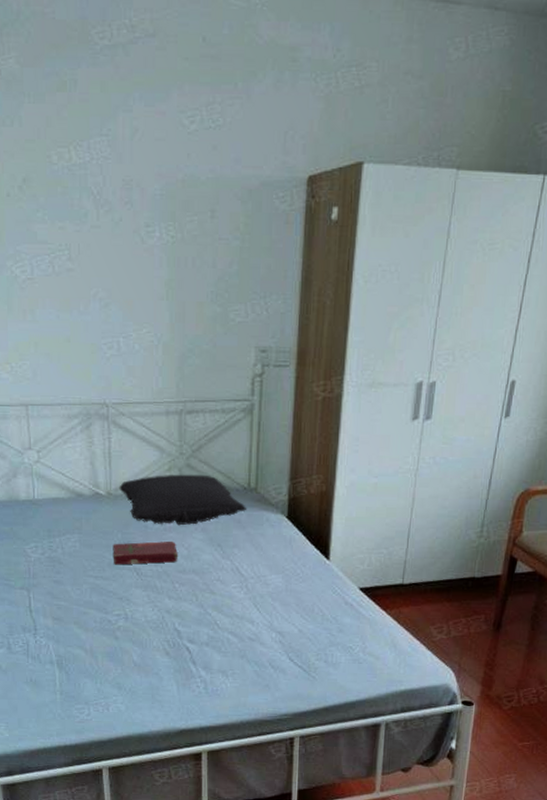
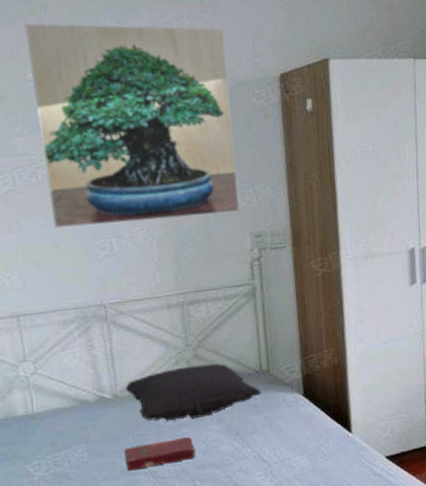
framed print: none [54,100,255,324] -> present [25,23,240,229]

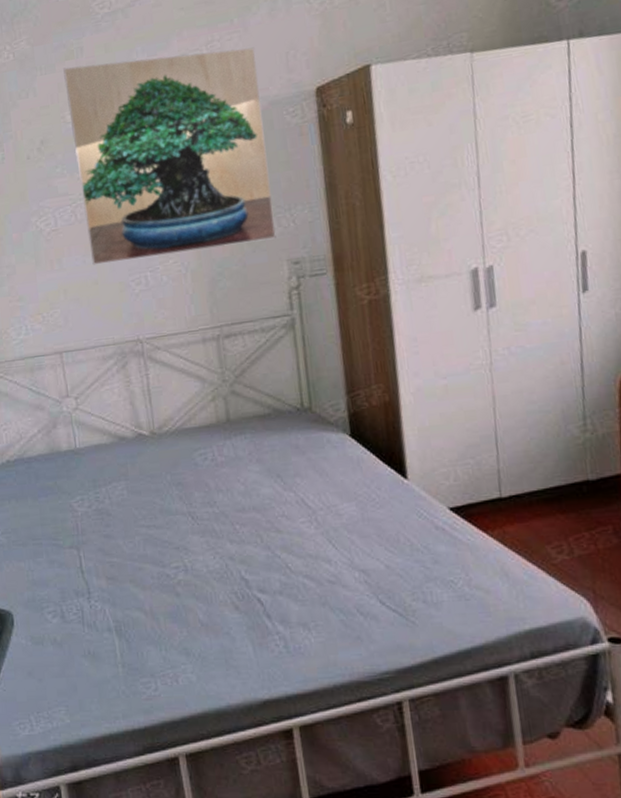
book: present [124,436,196,471] -> none [162,477,235,511]
pillow: present [125,363,262,421] -> none [162,400,304,460]

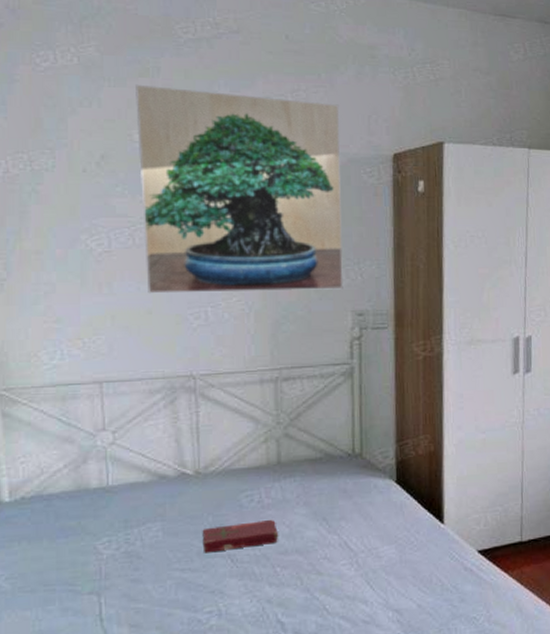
book: none [162,477,235,511] -> present [202,519,279,553]

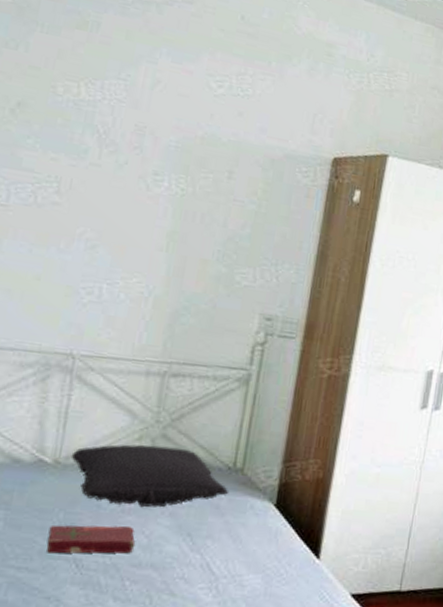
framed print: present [136,84,343,294] -> none [40,35,285,289]
pillow: none [208,443,353,502] -> present [71,444,230,508]

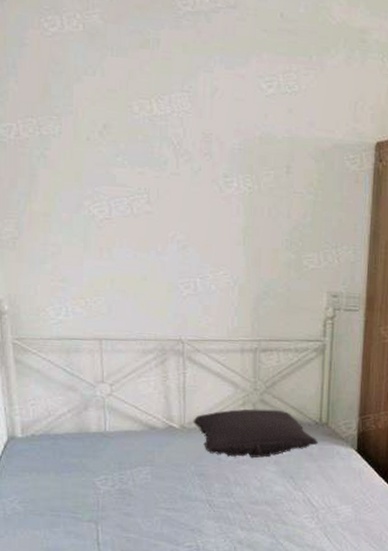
book: present [47,524,136,554] -> none [185,473,251,497]

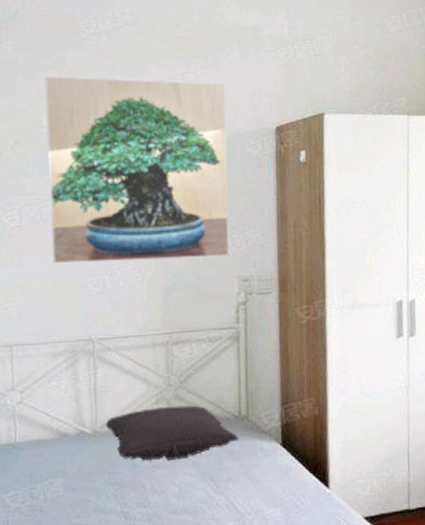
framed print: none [136,55,328,271] -> present [45,76,230,264]

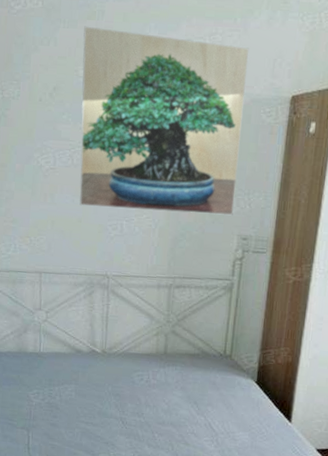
pillow: present [105,405,240,461] -> none [112,338,222,384]

